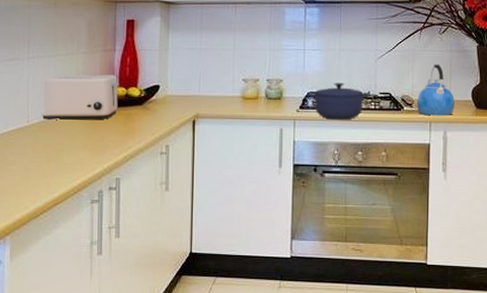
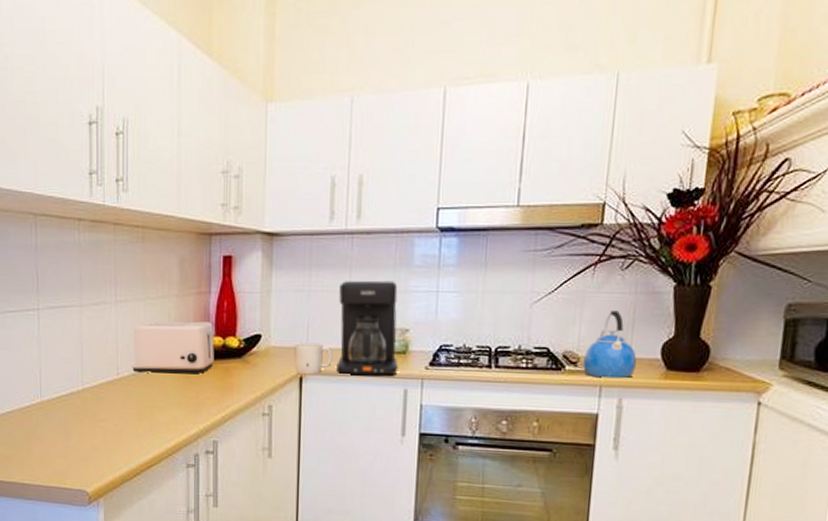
mug: none [187,91,221,119] -> present [293,342,333,375]
coffee maker: none [224,40,275,118] -> present [336,280,398,376]
cooking pot: present [307,82,369,120] -> none [439,333,520,381]

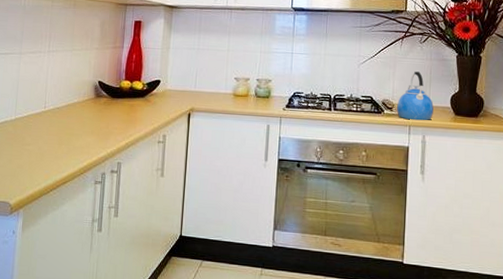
toaster: present [130,321,215,374] -> none [56,67,124,109]
mug: present [293,342,333,375] -> none [184,87,214,112]
coffee maker: present [336,280,398,376] -> none [216,43,264,114]

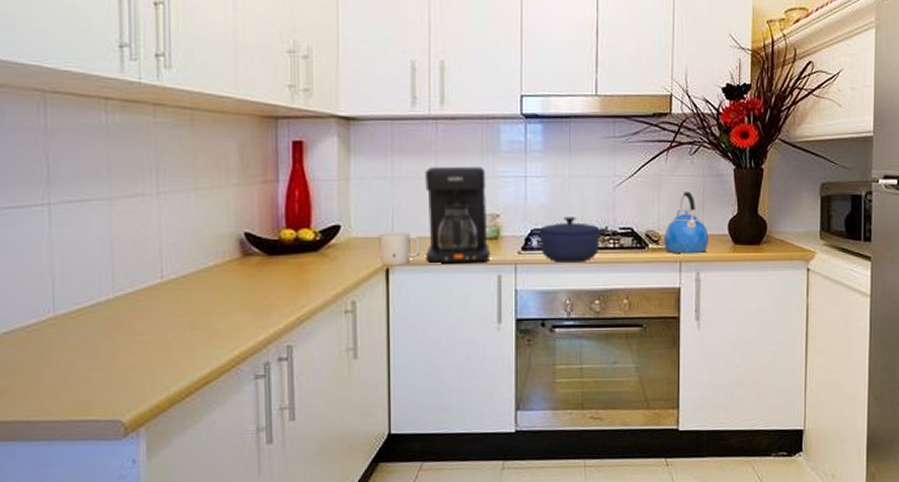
mug: none [184,87,214,112] -> present [377,231,421,266]
coffee maker: none [216,43,264,114] -> present [425,166,491,264]
cooking pot: none [293,84,352,120] -> present [530,217,607,263]

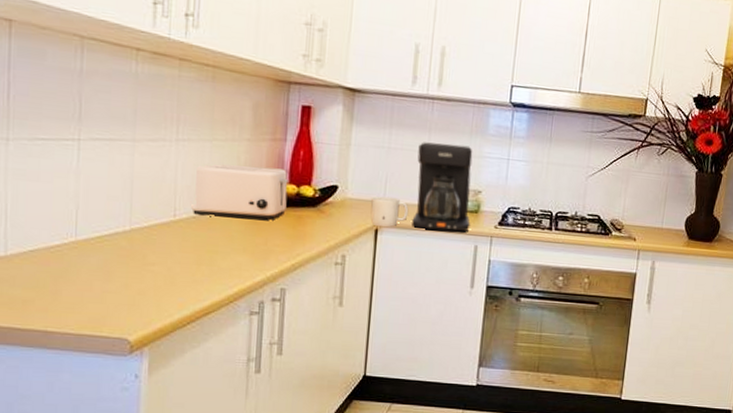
toaster: none [178,213,285,275] -> present [190,163,288,220]
cooking pot: present [530,217,607,263] -> none [507,199,577,241]
kettle: present [664,192,708,254] -> none [626,188,667,245]

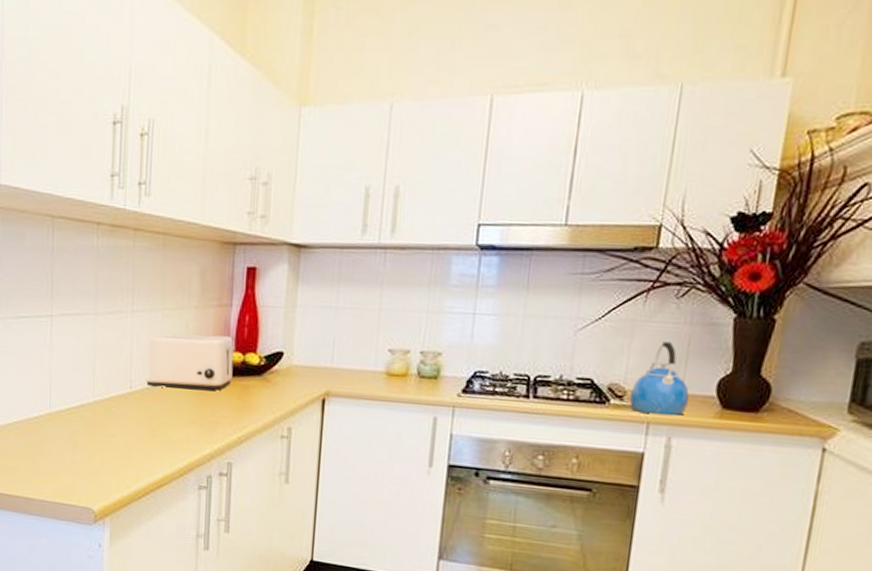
mug: present [370,196,409,228] -> none [317,362,359,398]
coffee maker: present [412,142,473,232] -> none [362,298,432,402]
kettle: none [626,188,667,245] -> present [630,341,689,416]

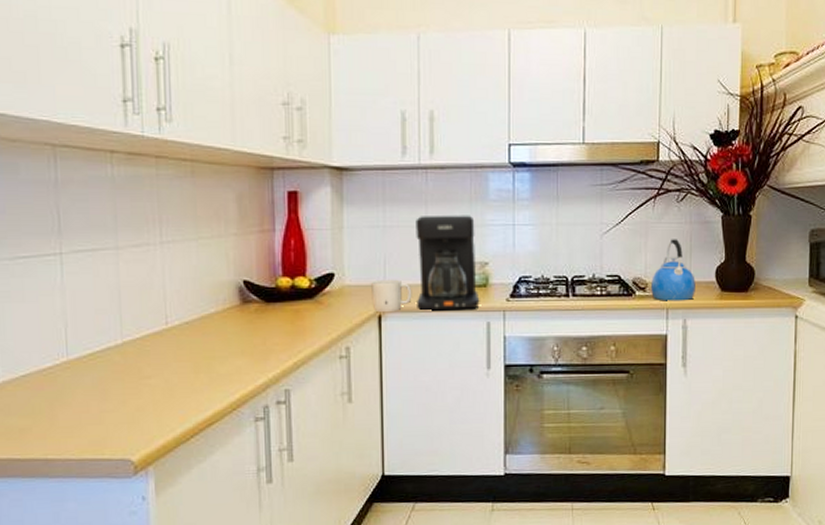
toaster: present [144,333,234,391] -> none [181,262,282,321]
mug: none [317,362,359,398] -> present [370,279,412,313]
coffee maker: none [362,298,432,402] -> present [416,215,480,311]

